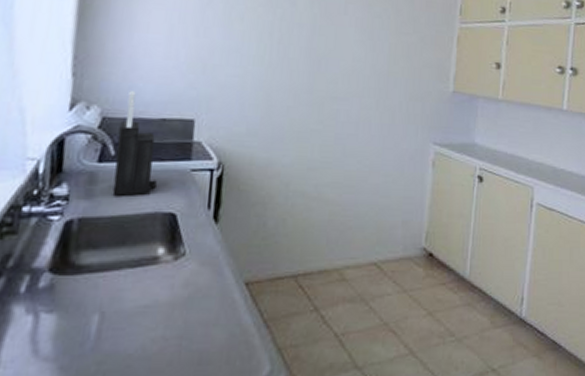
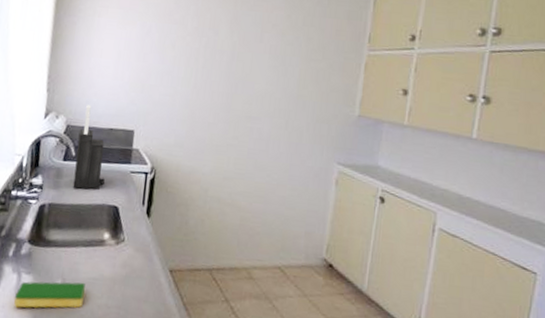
dish sponge: none [29,313,133,359] -> present [14,281,85,308]

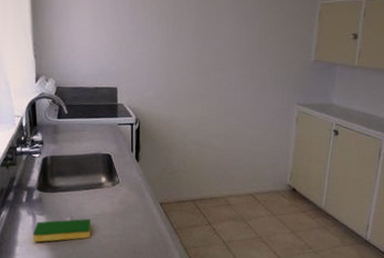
knife block: present [72,105,105,190] -> none [68,67,96,142]

